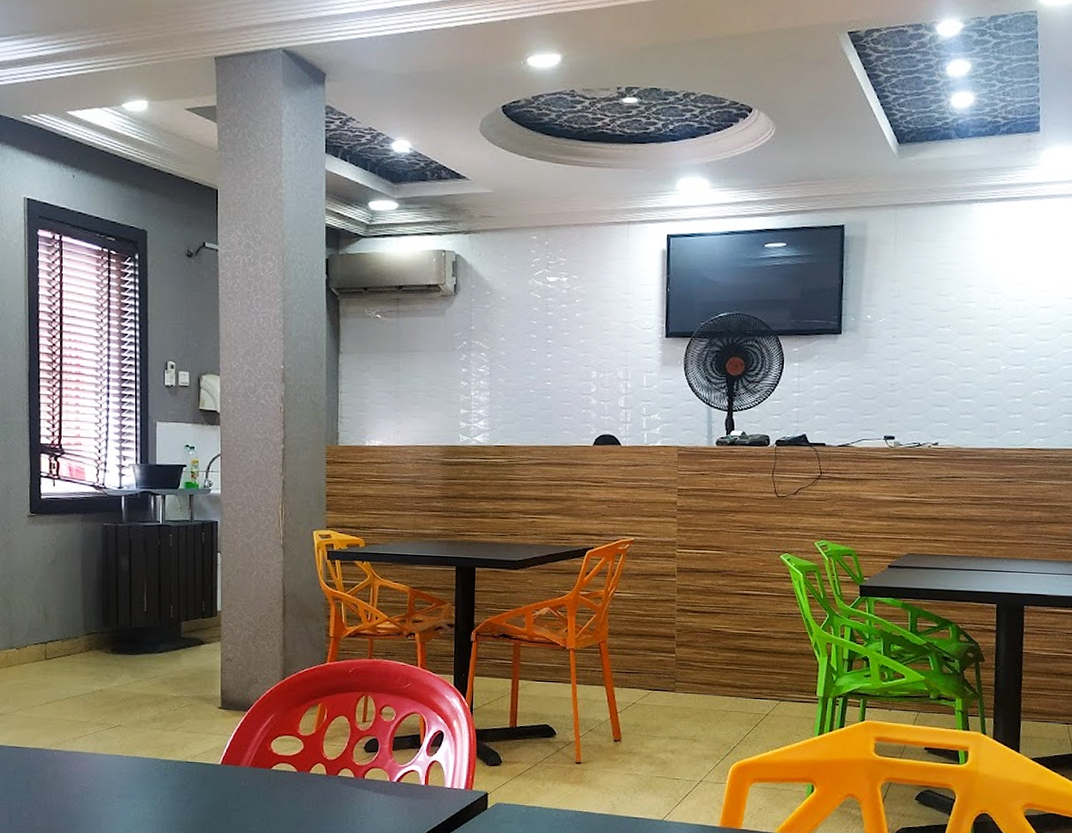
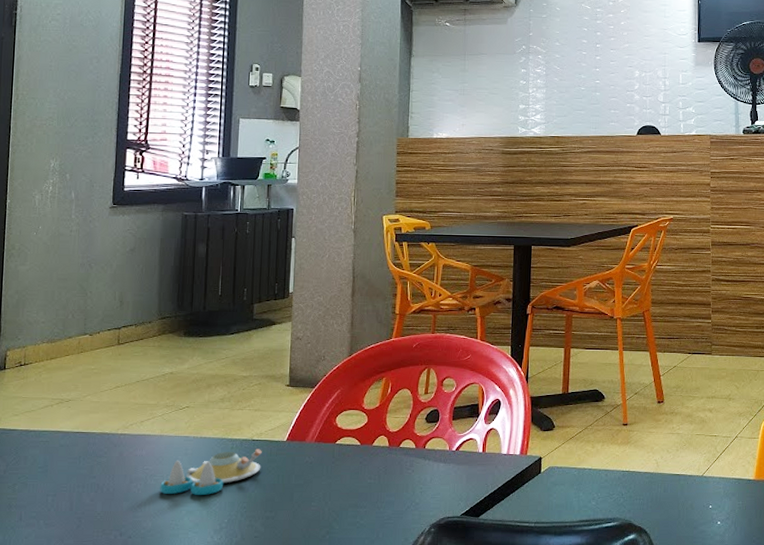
salt and pepper shaker set: none [96,771,197,815] -> present [160,449,262,495]

